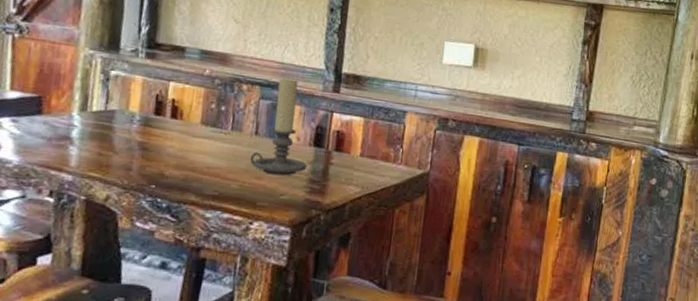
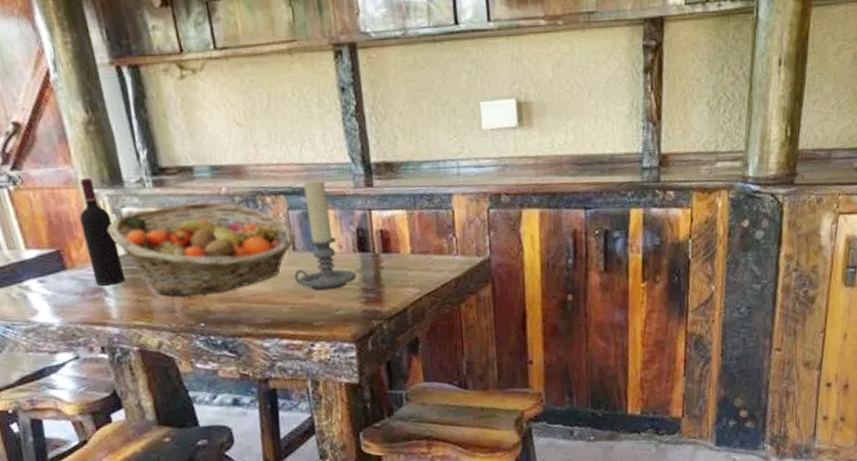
wine bottle: none [65,39,99,136] -> present [79,177,126,286]
fruit basket: none [92,75,262,160] -> present [107,201,296,296]

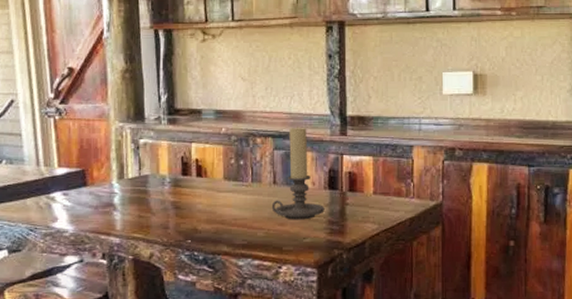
wine bottle: present [79,177,126,286] -> none [105,113,133,202]
fruit basket: present [107,201,296,296] -> none [126,139,278,215]

